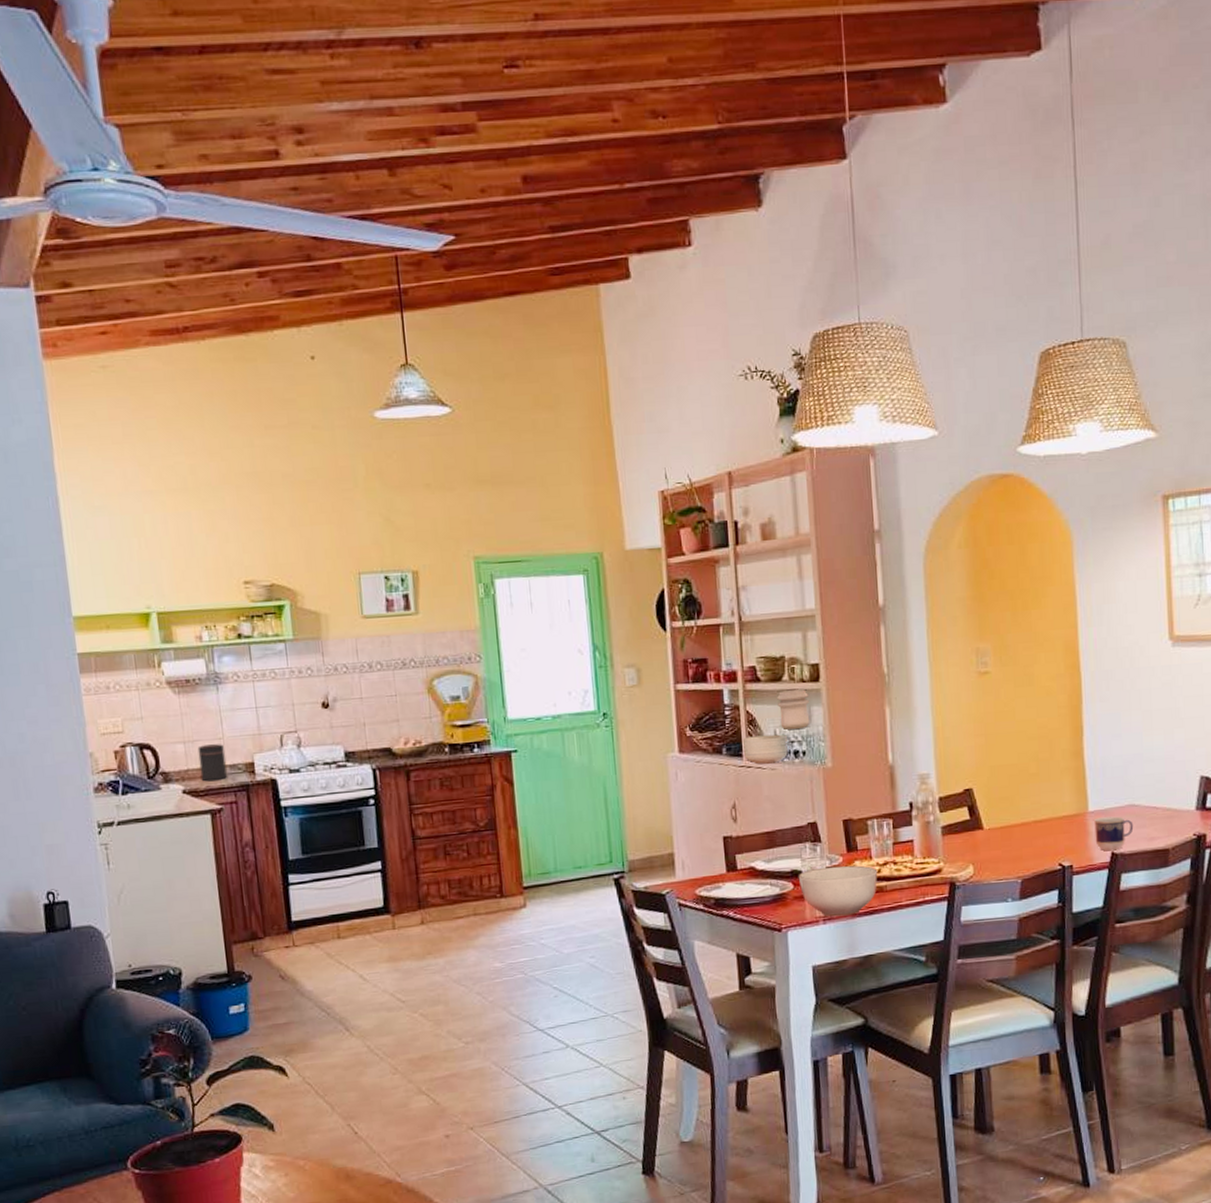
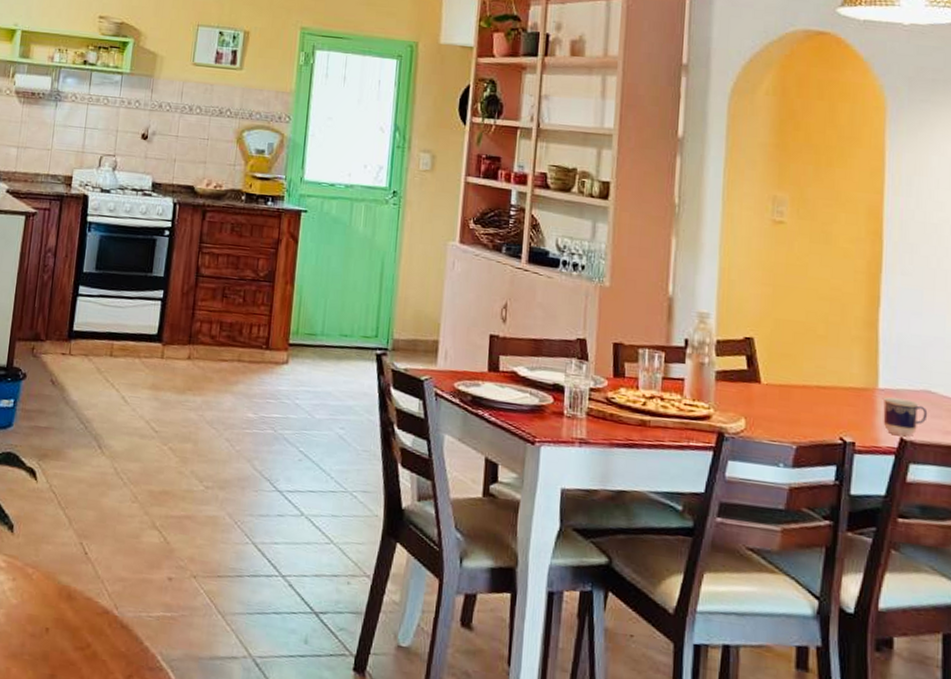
cylinder: present [197,744,227,782] -> none [24,152,50,188]
bowl: present [742,734,789,765] -> none [522,240,569,273]
jar: present [777,689,810,730] -> none [563,202,595,243]
bowl: present [798,865,878,917] -> none [559,386,643,444]

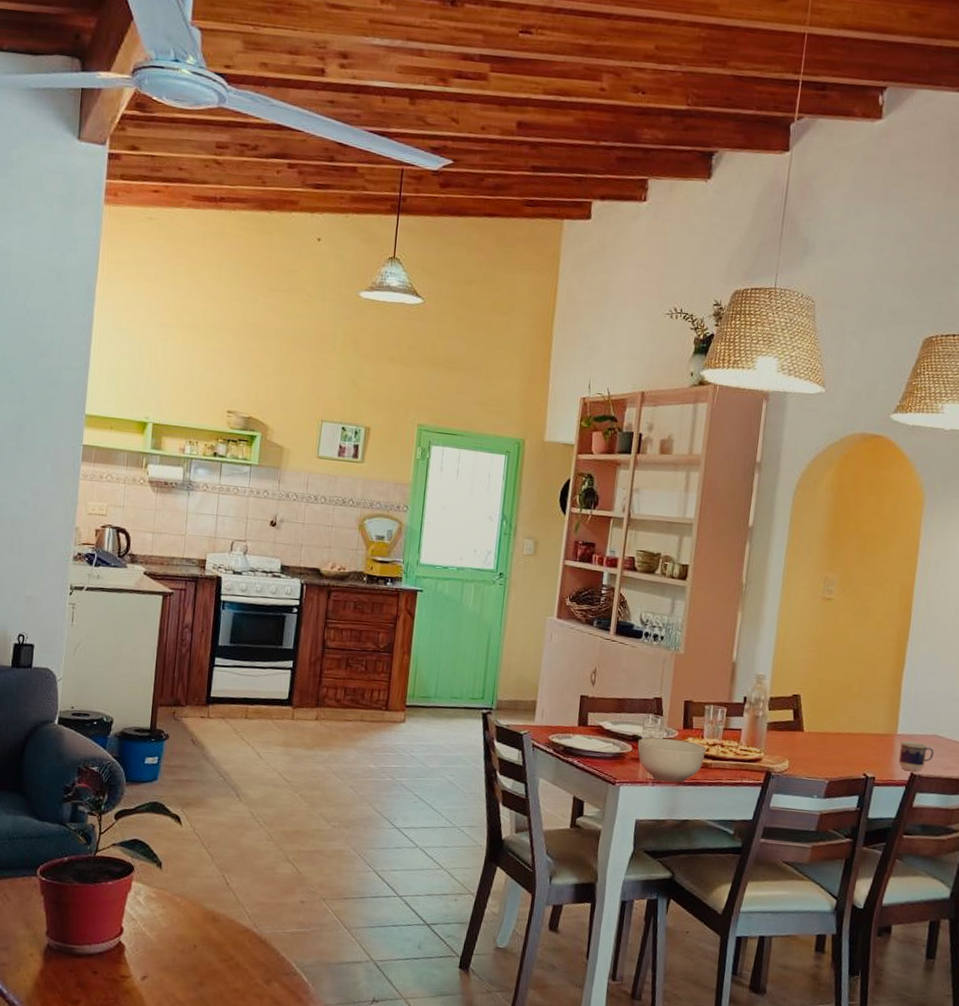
bowl: none [559,386,643,444] -> present [637,737,707,783]

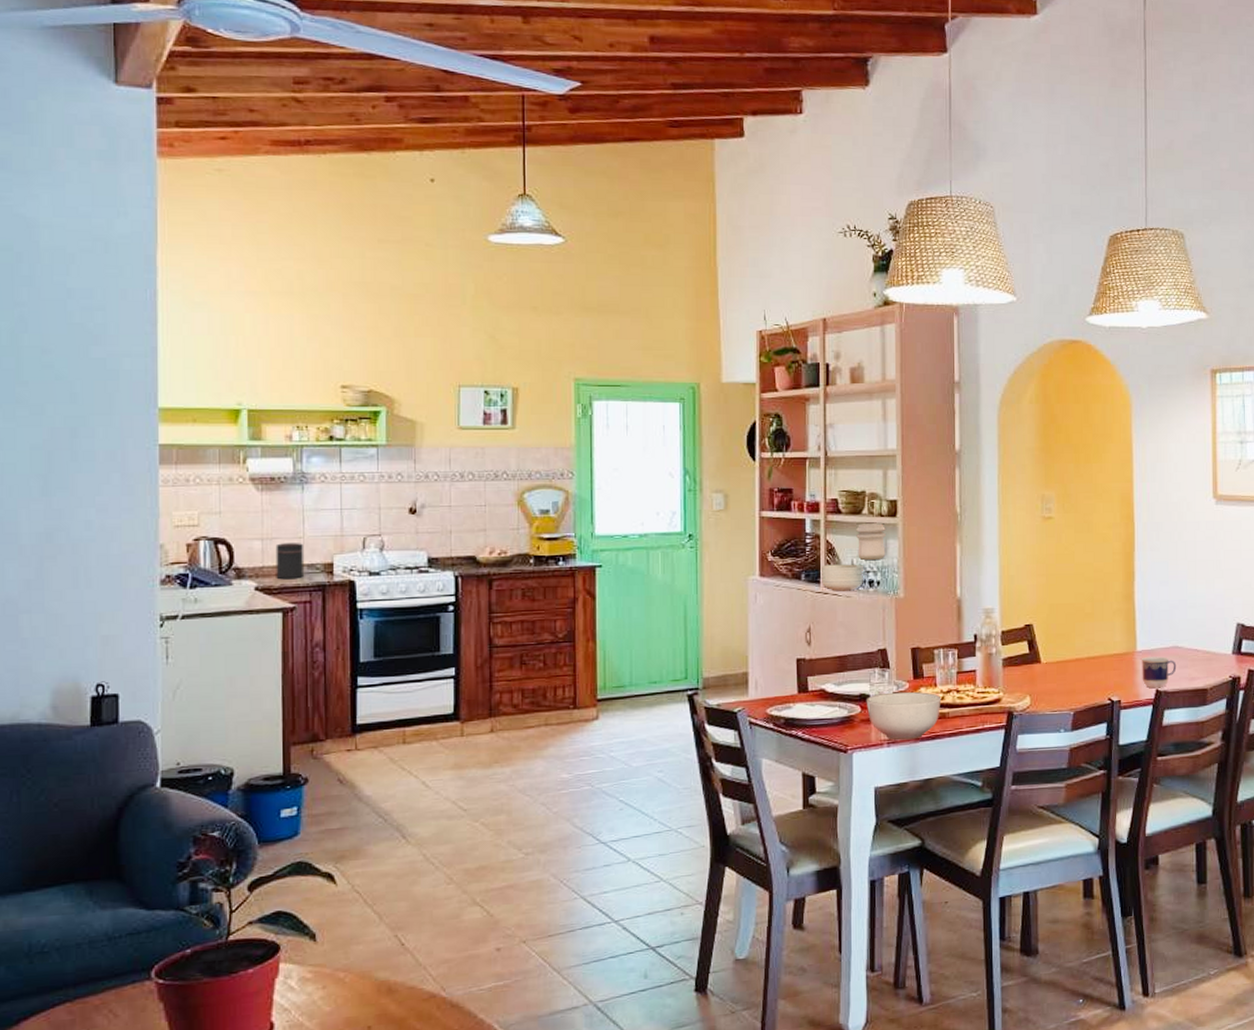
cylinder: none [161,538,184,570] -> present [275,543,303,580]
bowl: none [610,615,651,643] -> present [820,564,864,593]
jar: none [646,582,675,618] -> present [856,523,886,561]

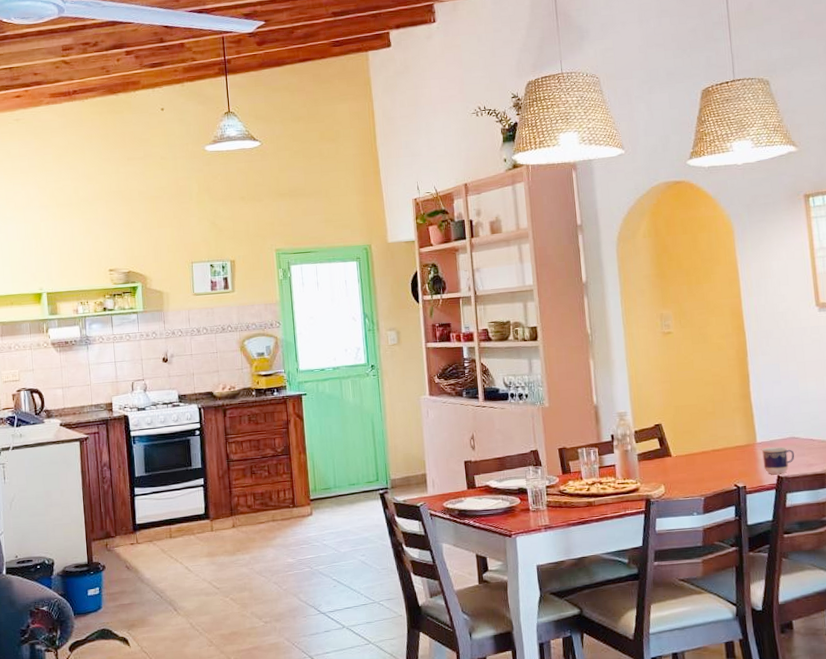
cylinder: present [275,543,303,580] -> none [72,389,92,417]
bowl: present [820,564,864,593] -> none [478,381,515,405]
jar: present [856,523,886,561] -> none [505,346,531,378]
bowl: present [866,691,942,741] -> none [523,484,588,526]

